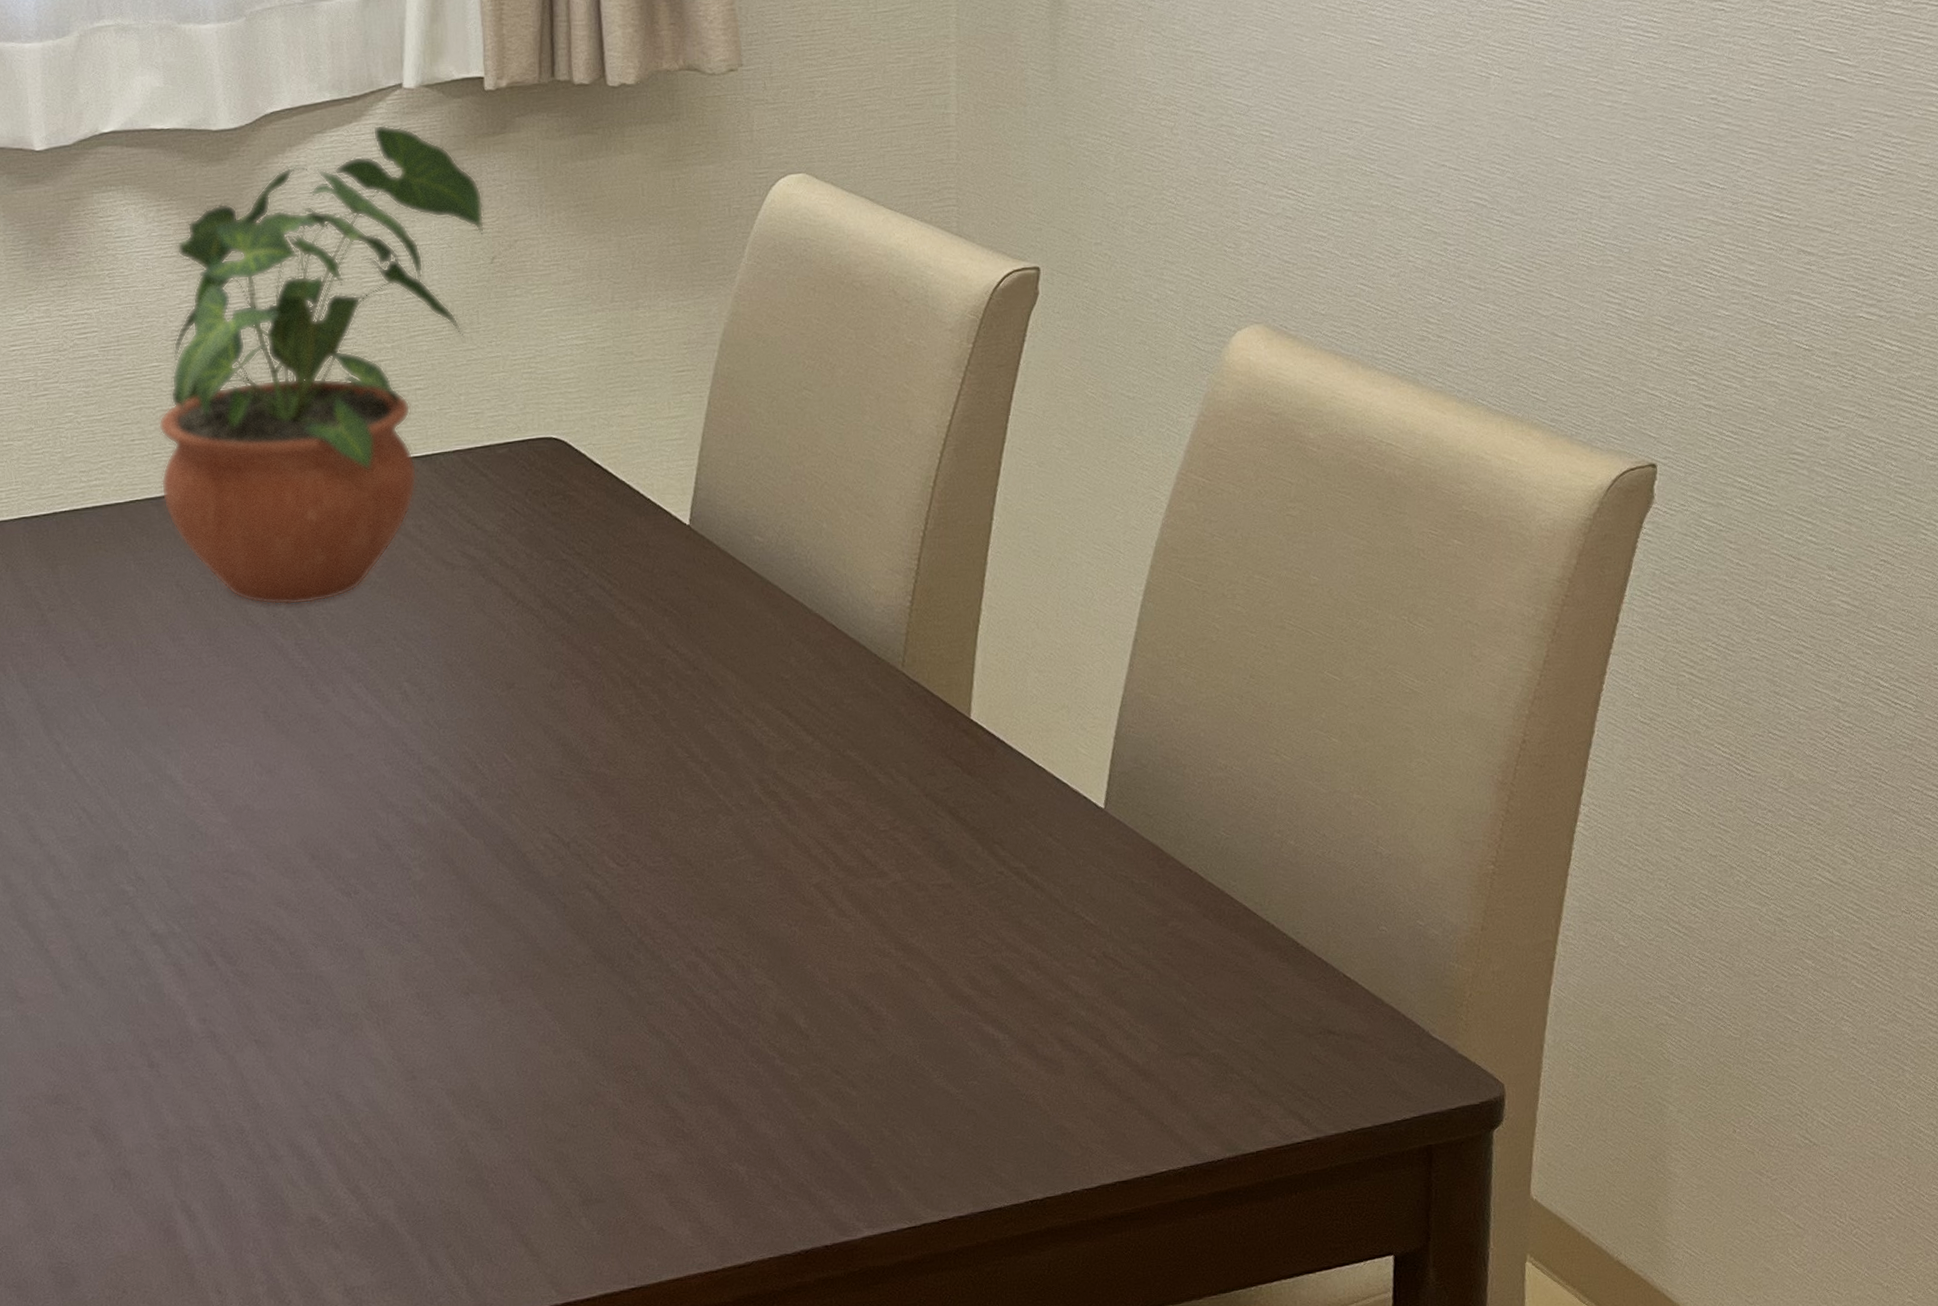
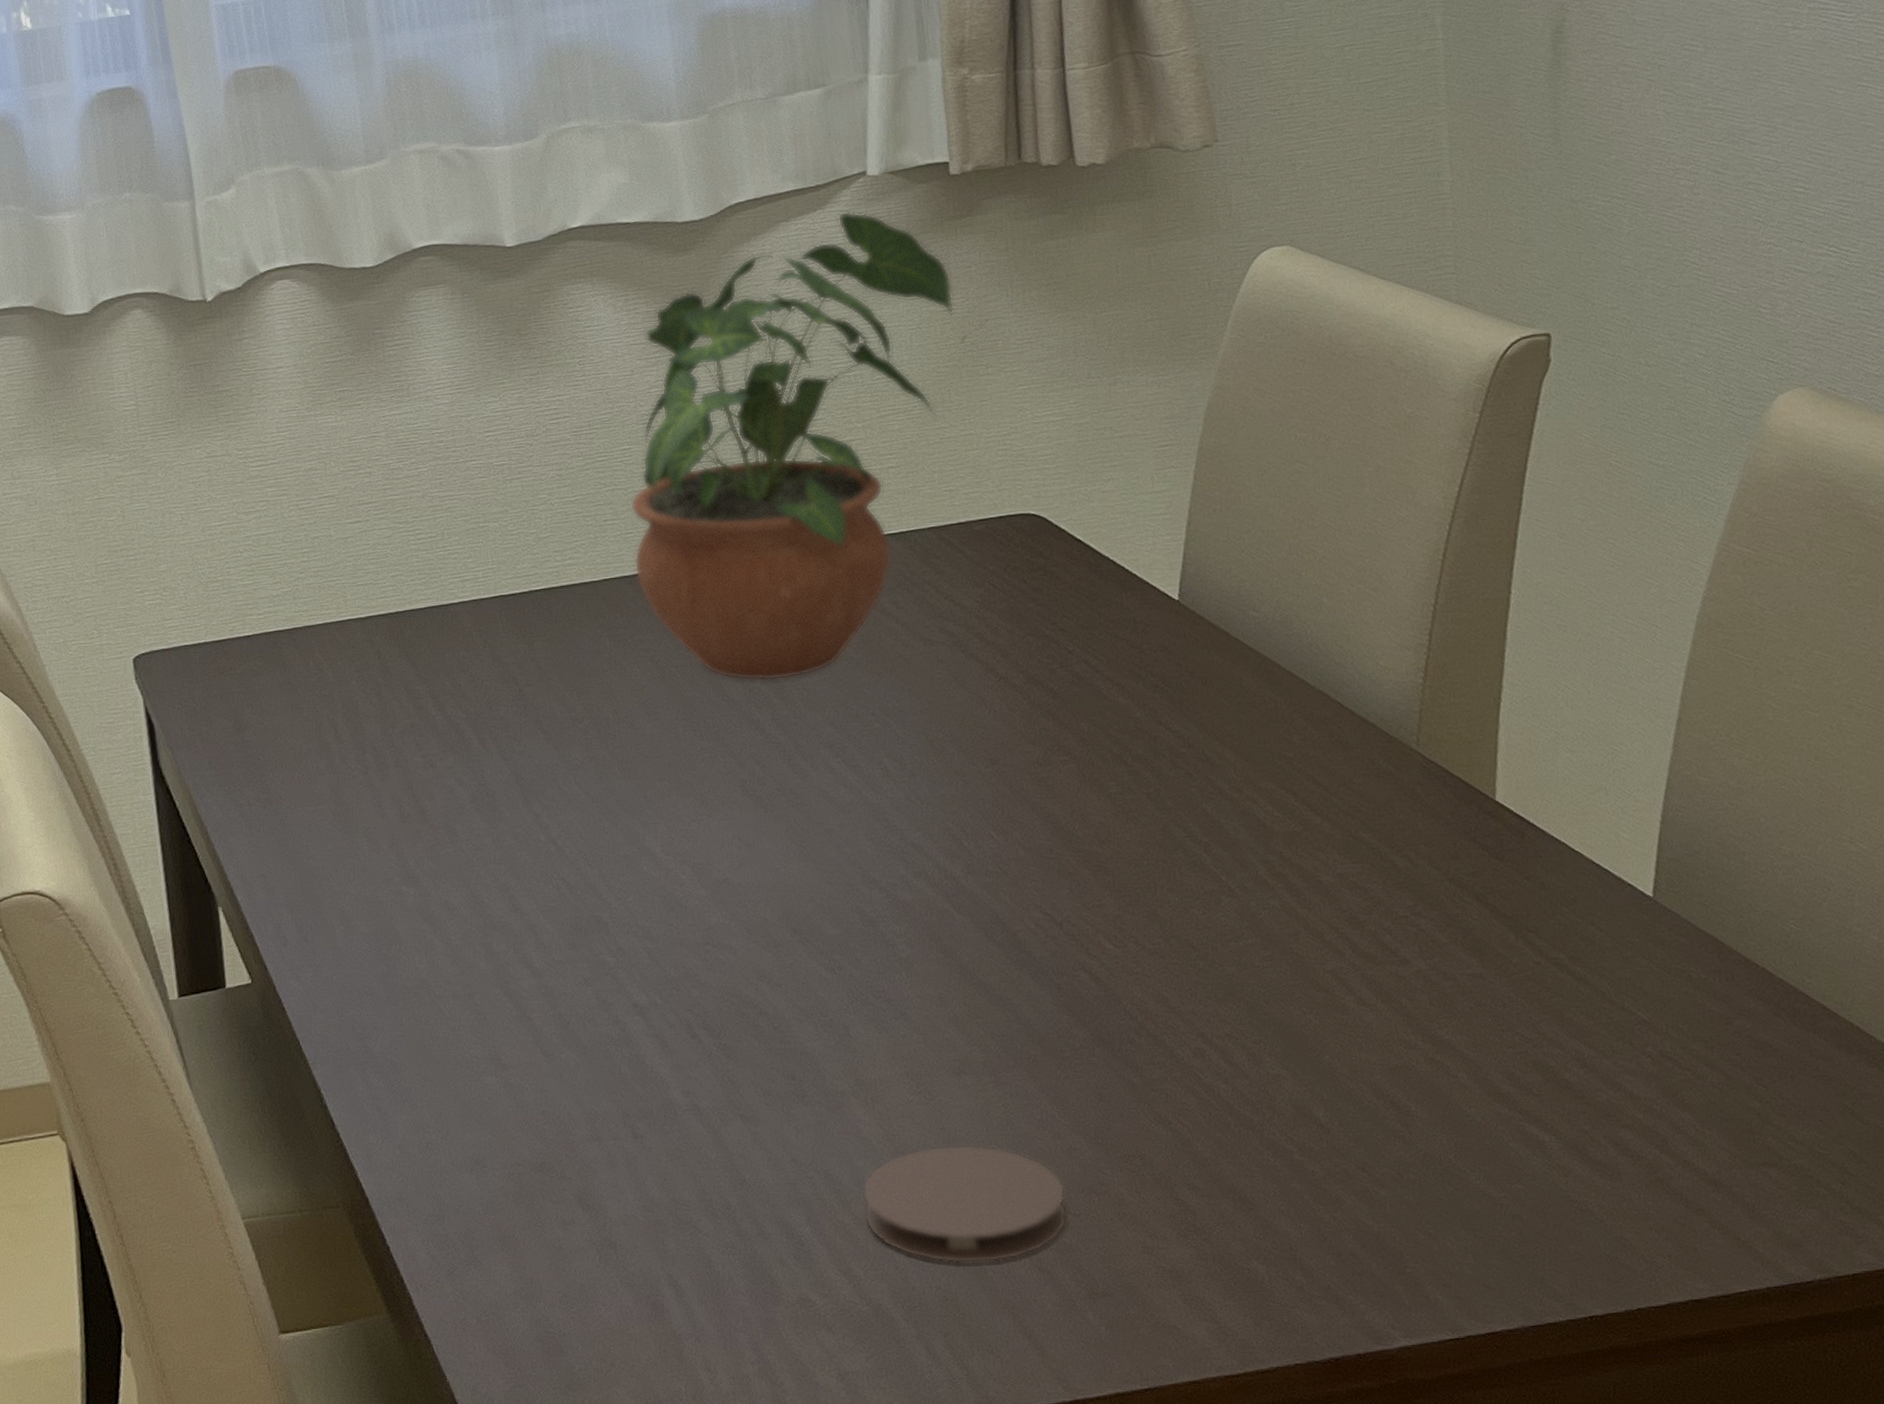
coaster: none [371,1061,566,1178] -> present [861,1144,1068,1264]

